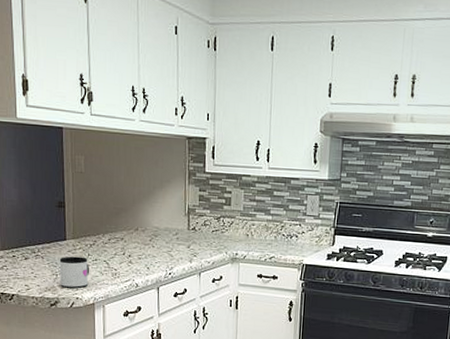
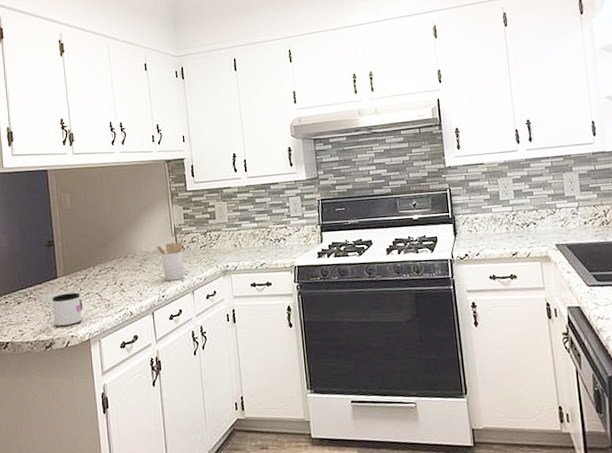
utensil holder: none [167,220,196,261] -> present [156,238,184,281]

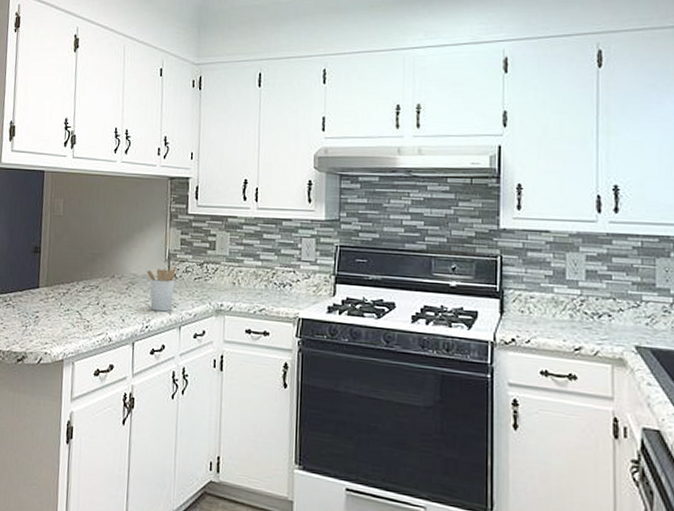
mug: present [52,292,82,328] -> none [29,305,61,343]

